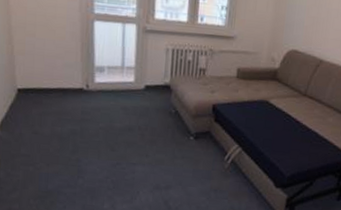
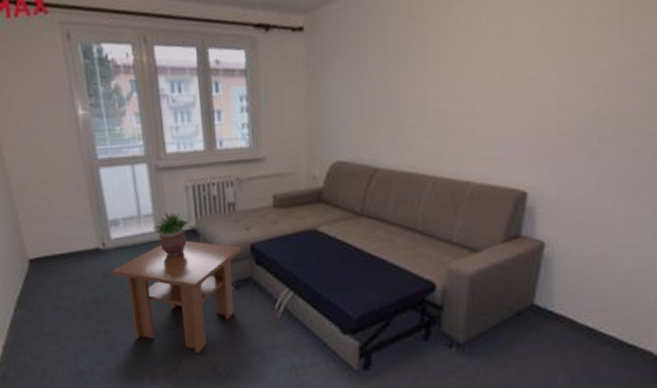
coffee table: none [91,94,205,188] -> present [112,241,242,353]
potted plant: none [132,67,165,105] -> present [152,212,189,257]

